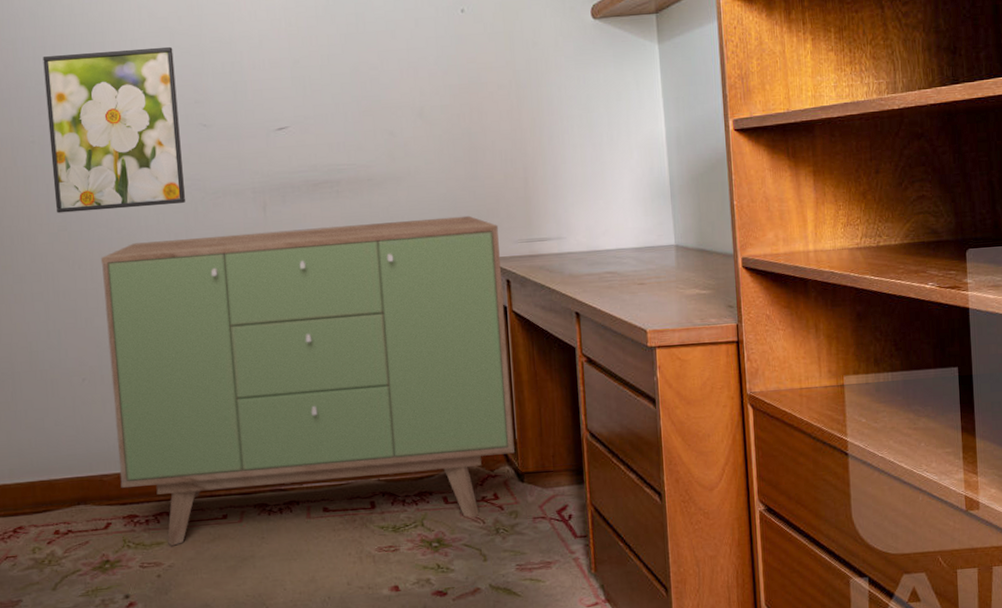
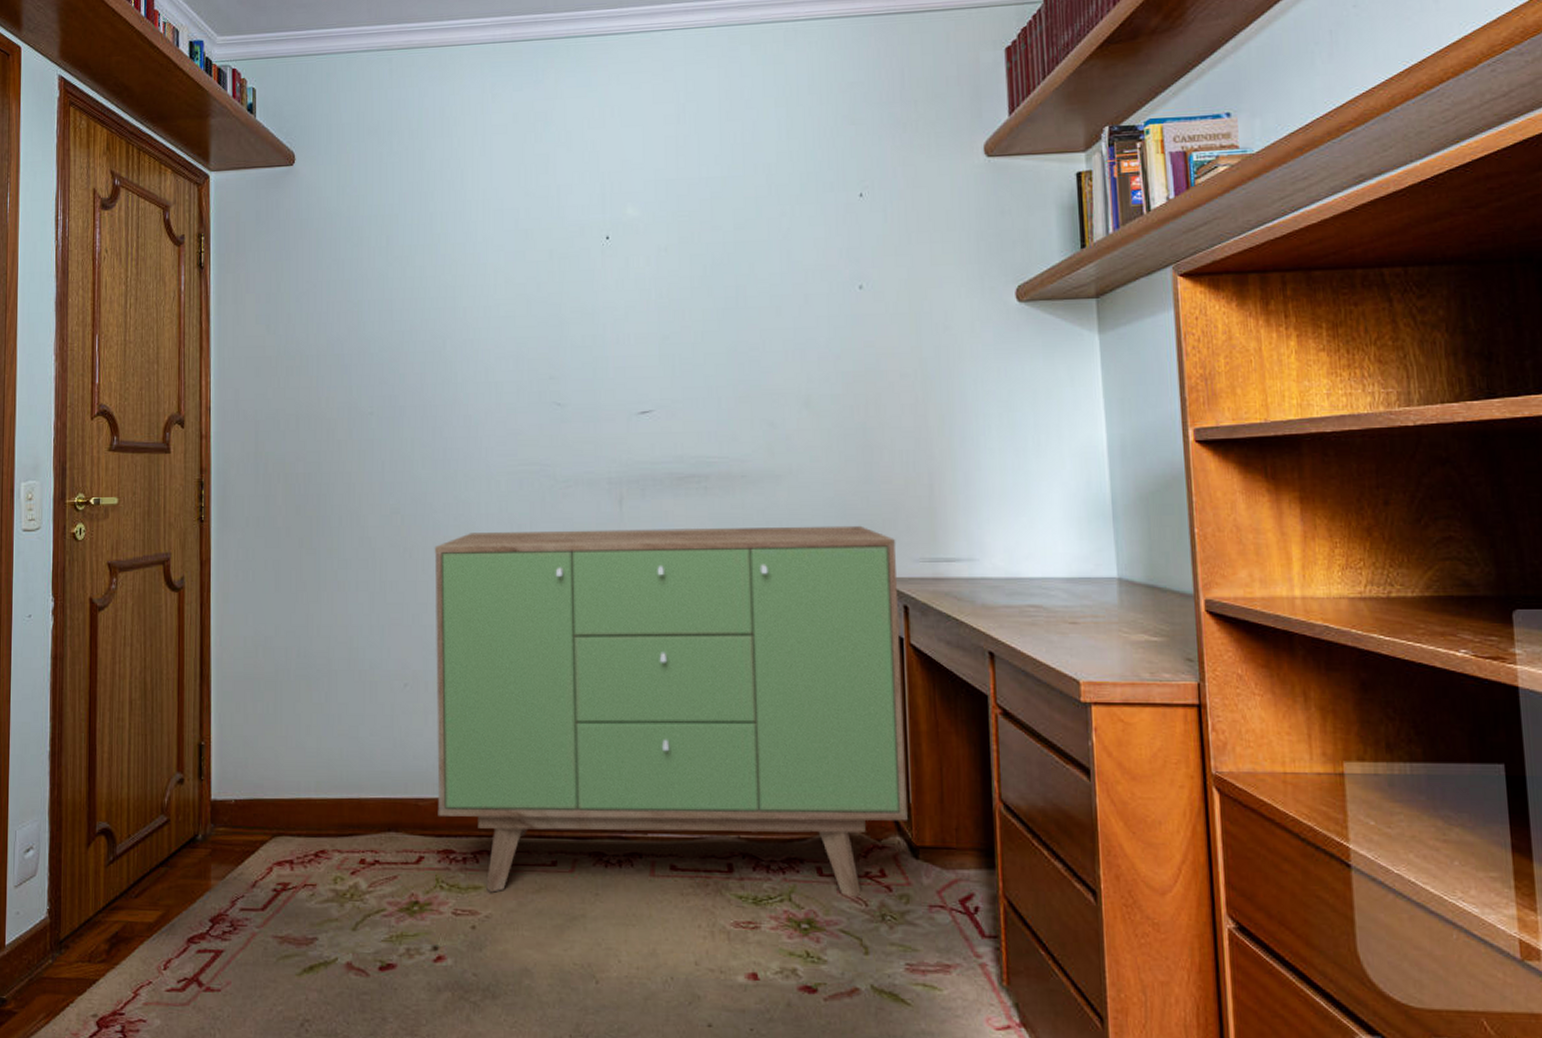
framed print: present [43,46,185,214] -> none [389,315,532,494]

